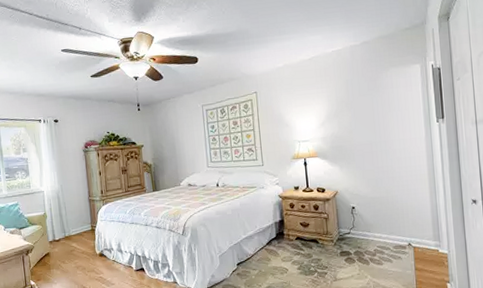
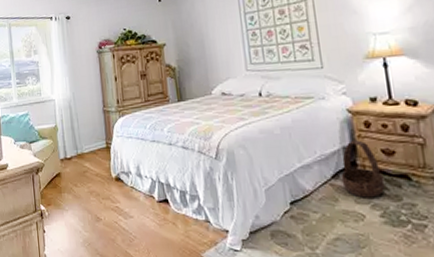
basket: none [273,217,302,257] -> present [341,140,386,198]

